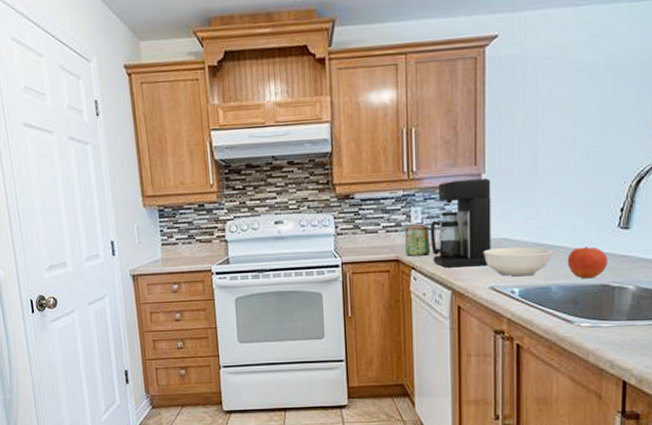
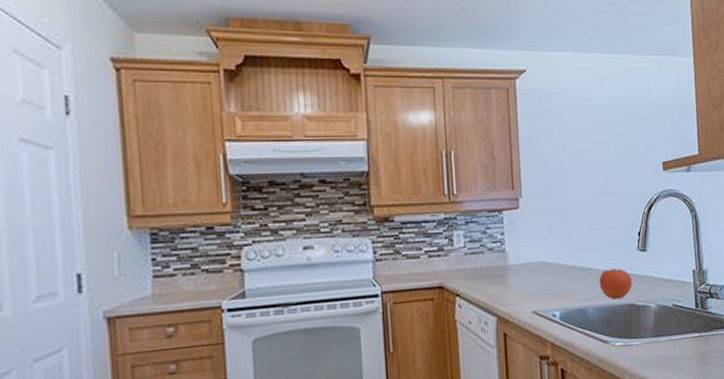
canister: present [404,224,430,256] -> none [447,248,474,283]
coffee maker: present [431,178,491,268] -> none [473,203,532,293]
bowl: present [483,247,553,277] -> none [524,270,586,300]

